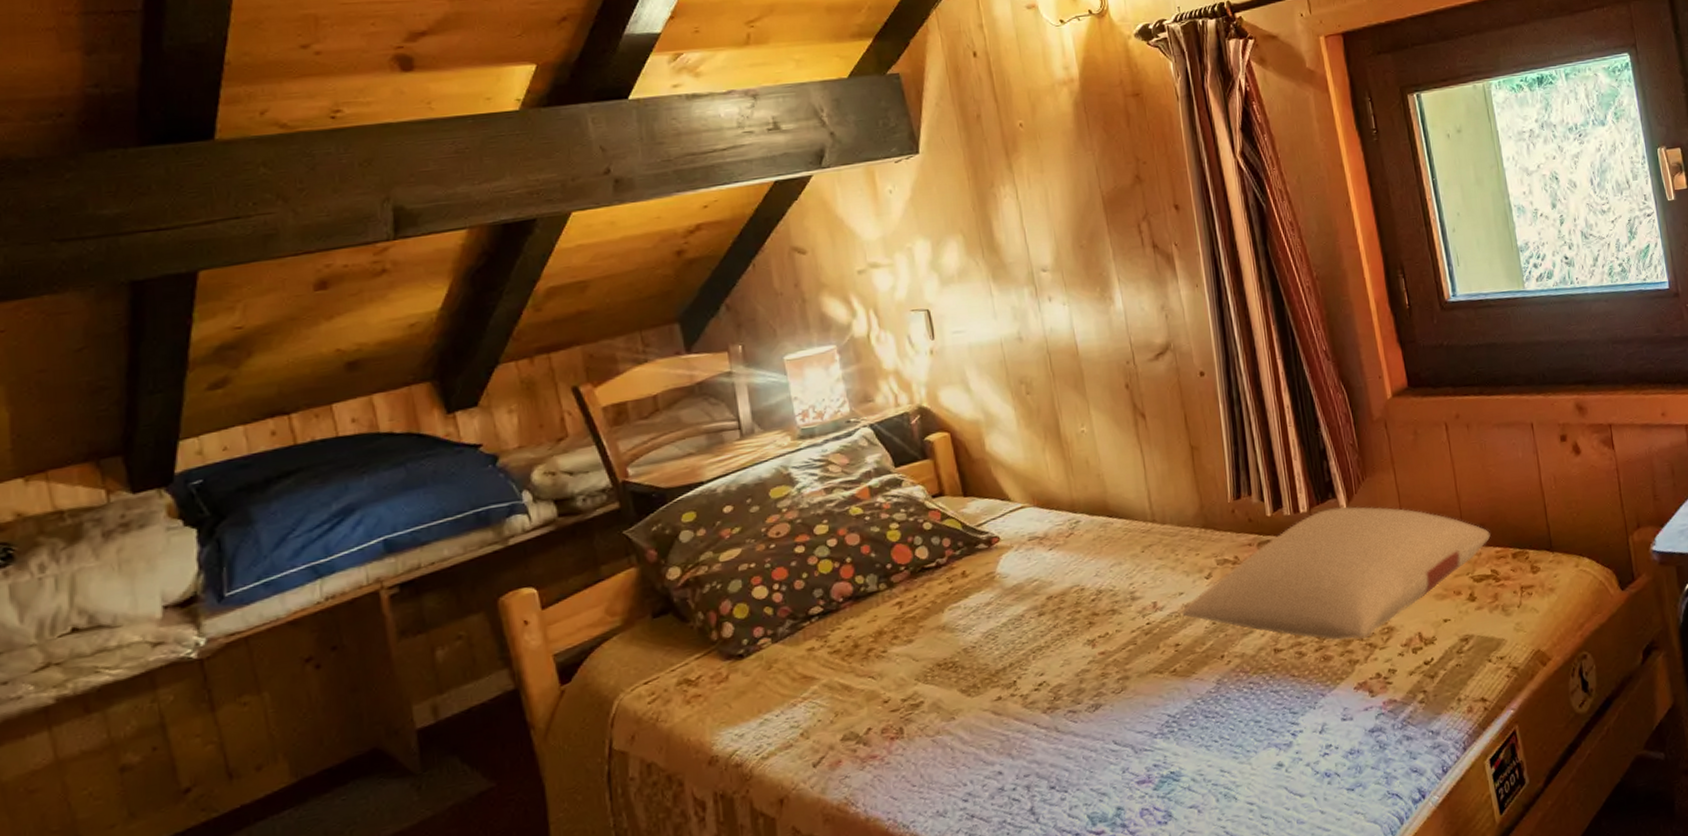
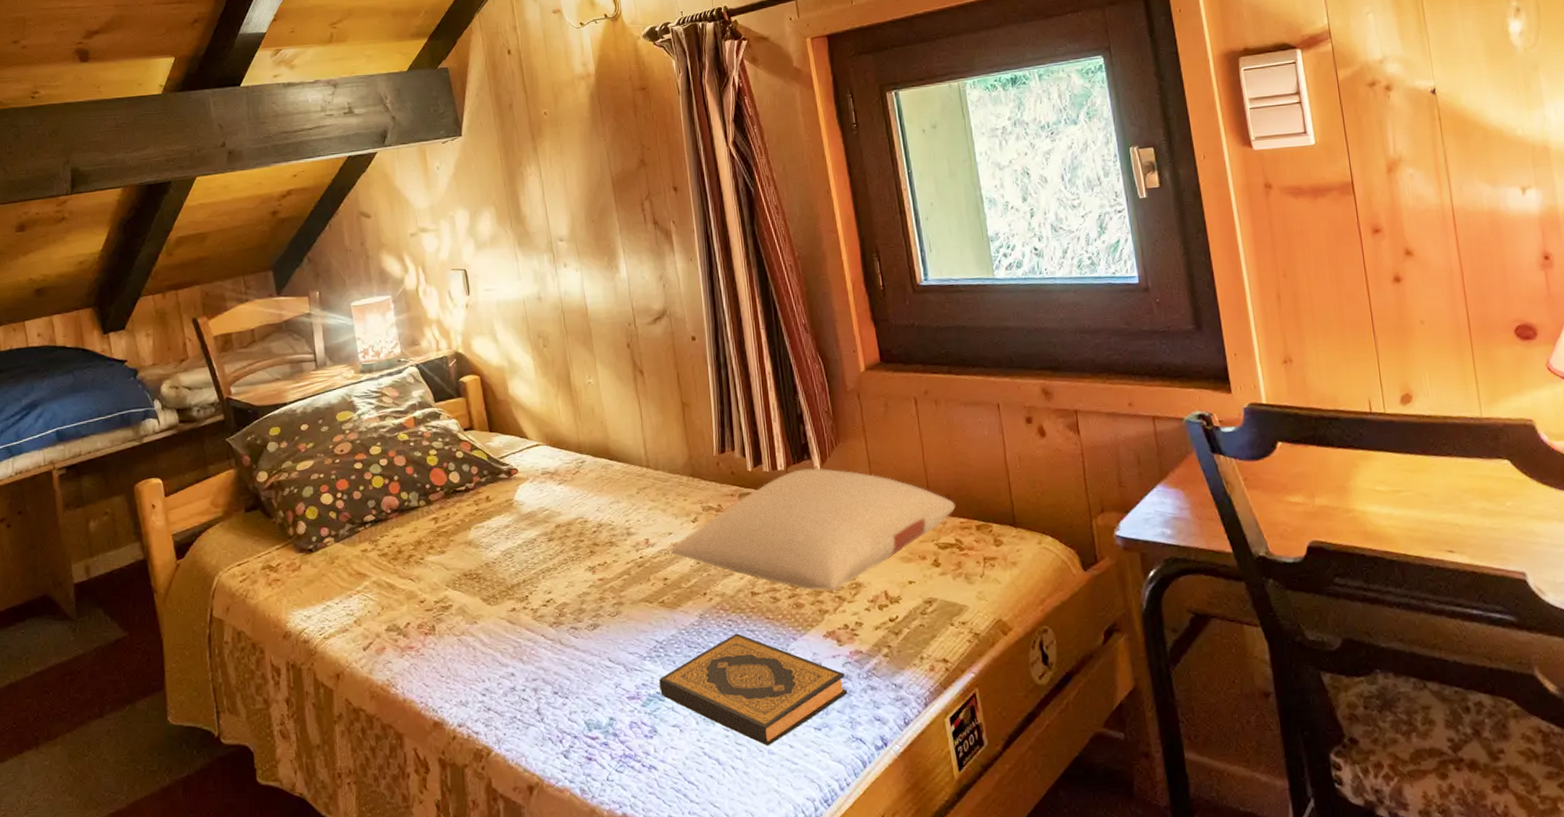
hardback book: none [1173,696,1382,816] -> present [659,633,848,746]

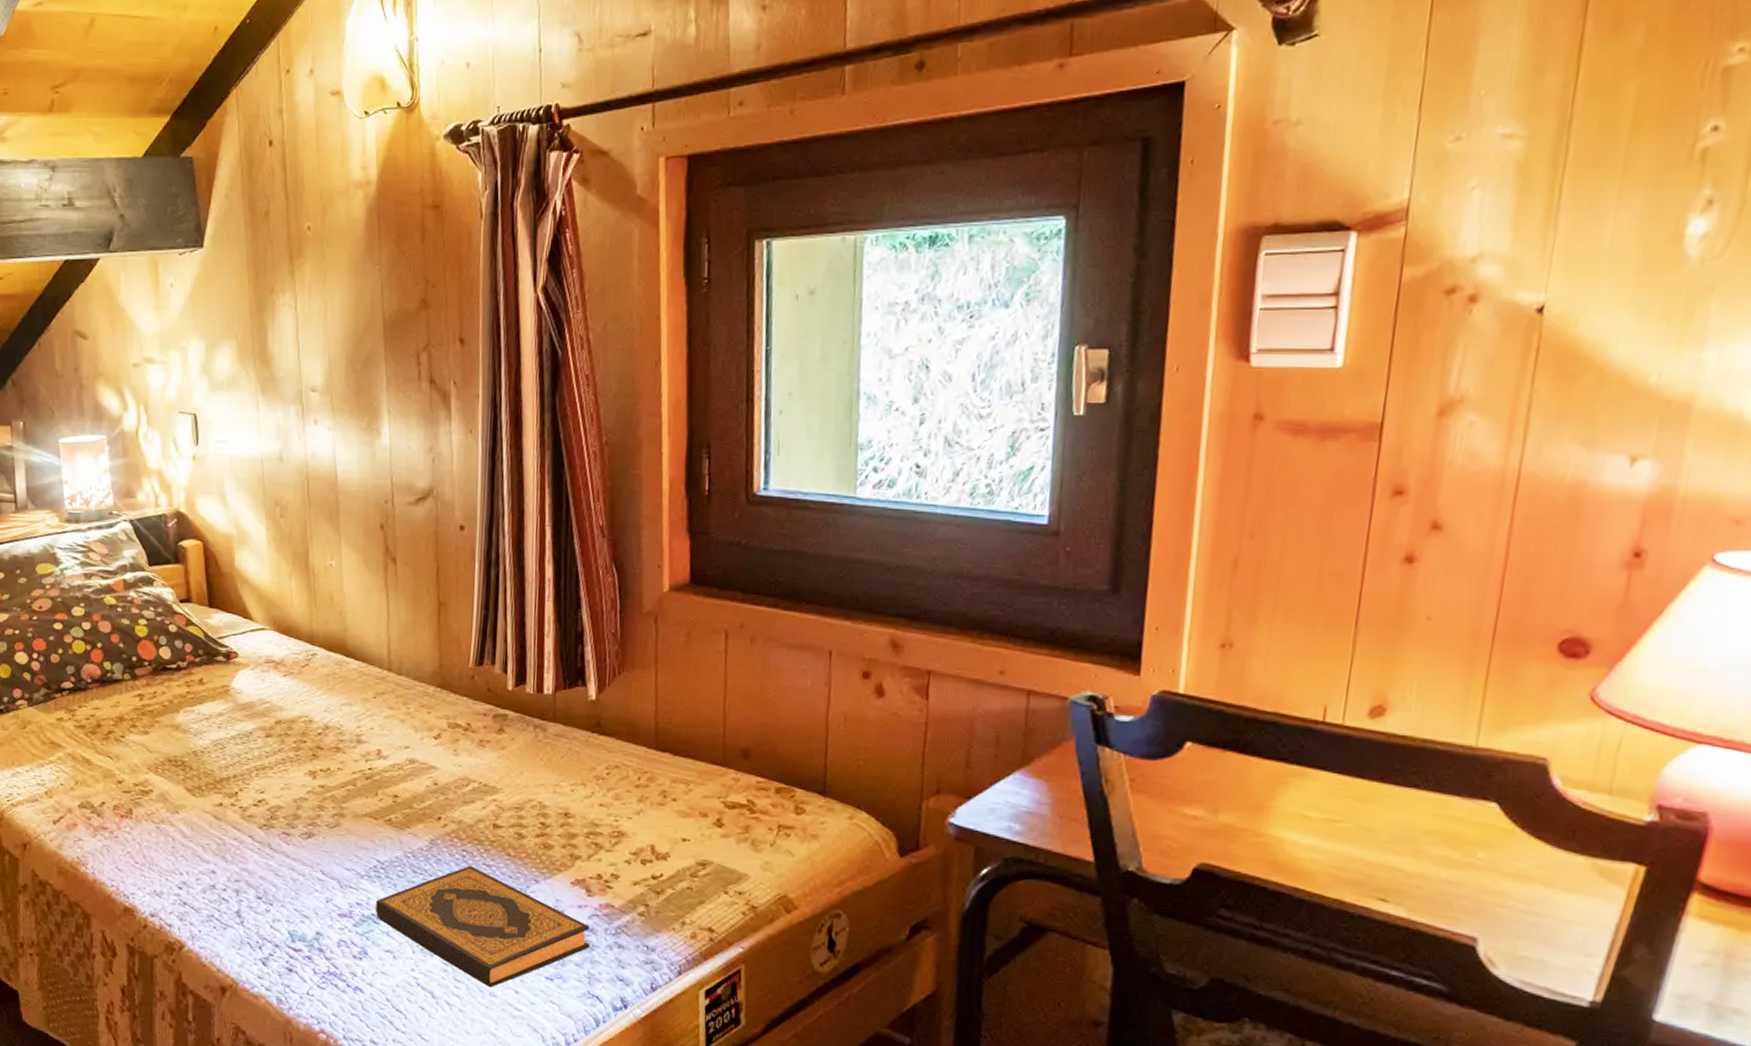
pillow: present [669,468,956,591] -> none [404,695,755,837]

